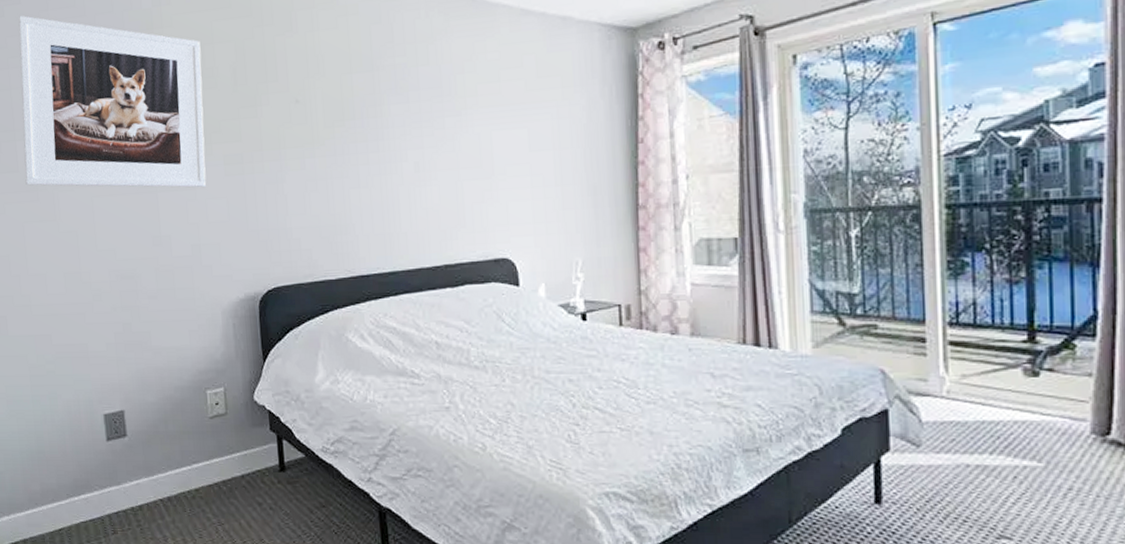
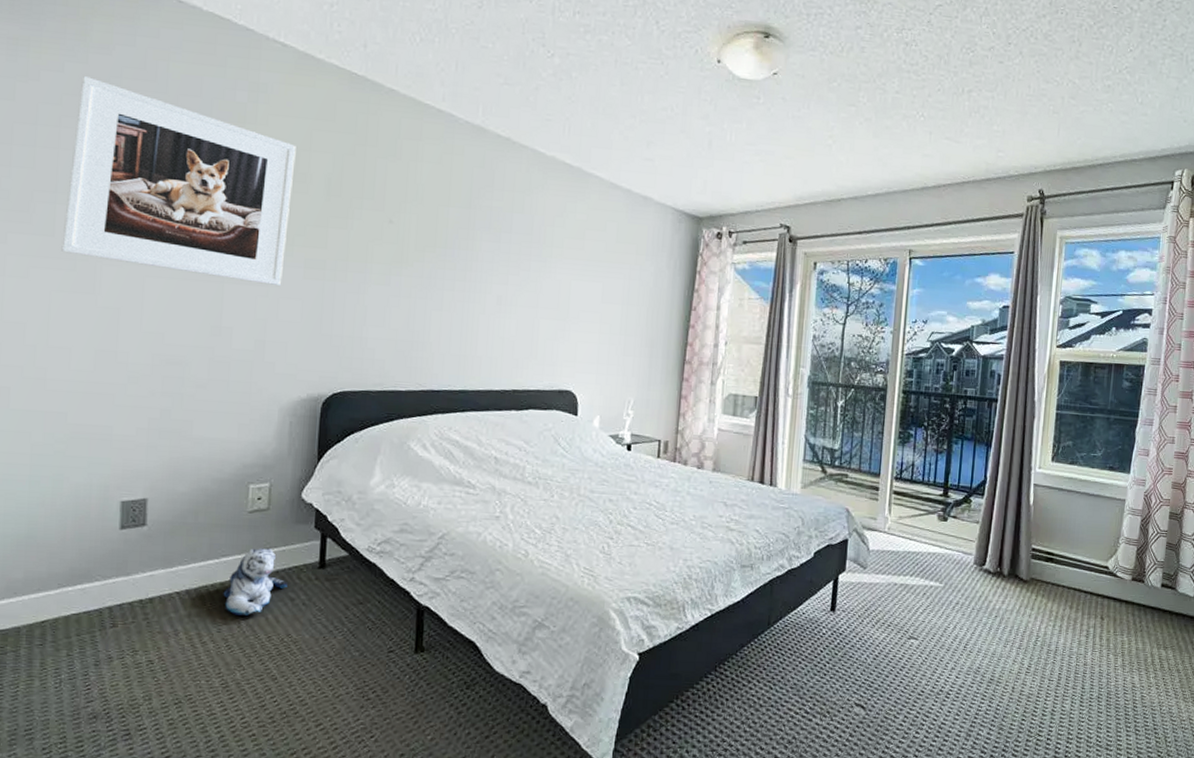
plush toy: none [198,453,254,522] -> present [222,548,287,617]

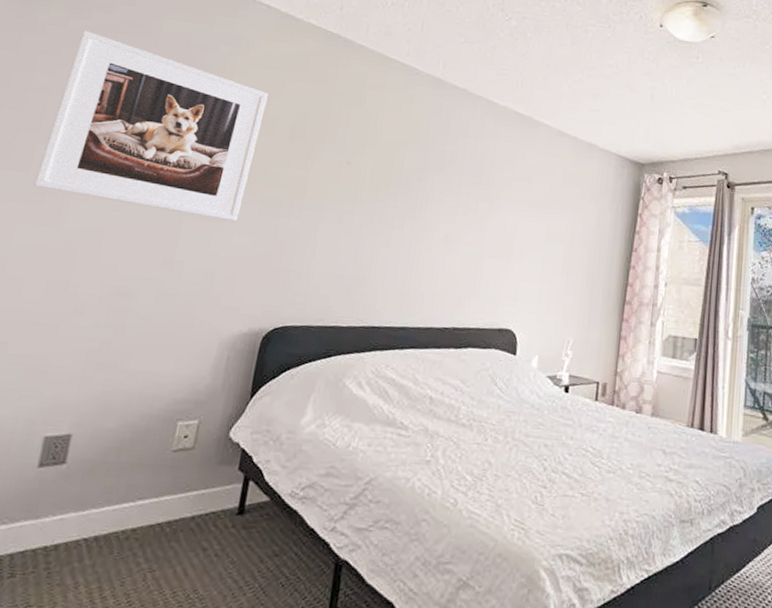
plush toy: present [222,548,287,617] -> none [131,491,202,568]

